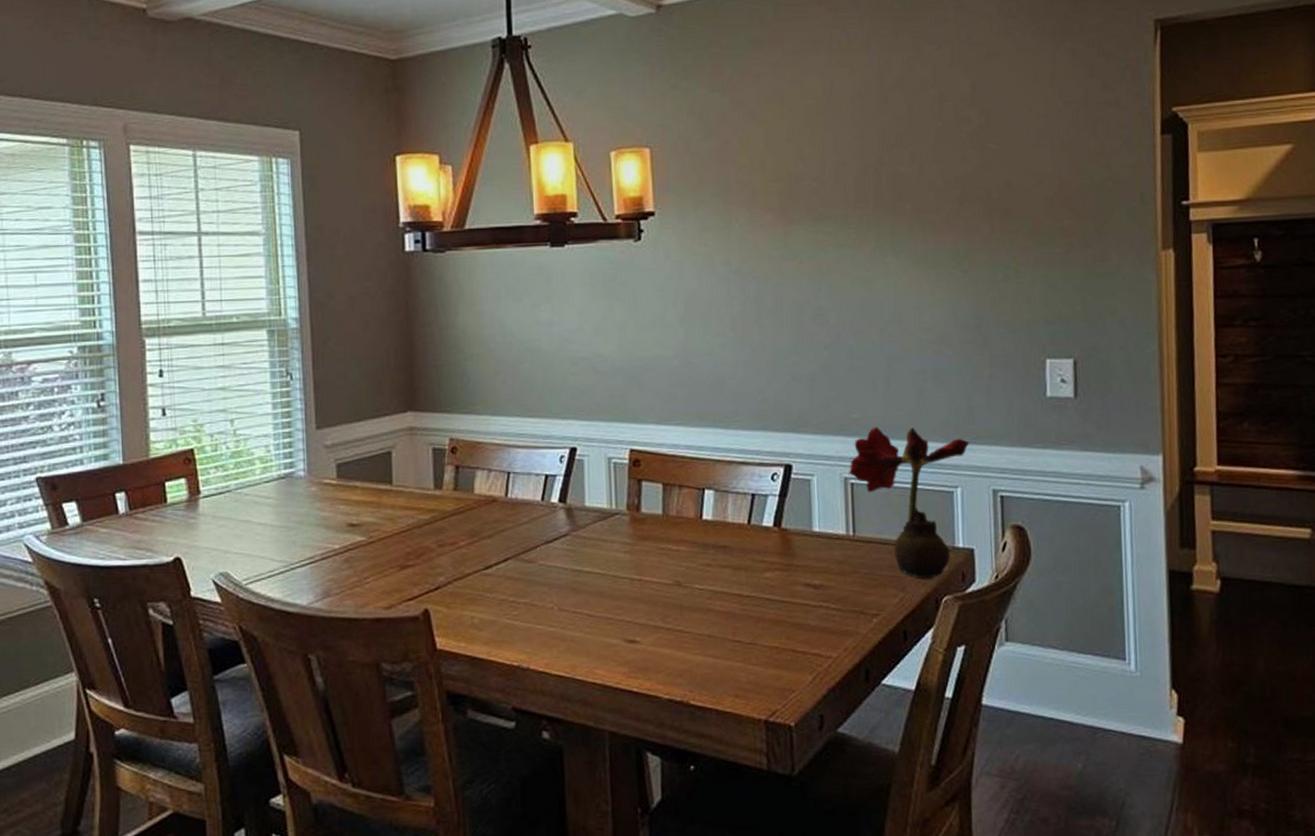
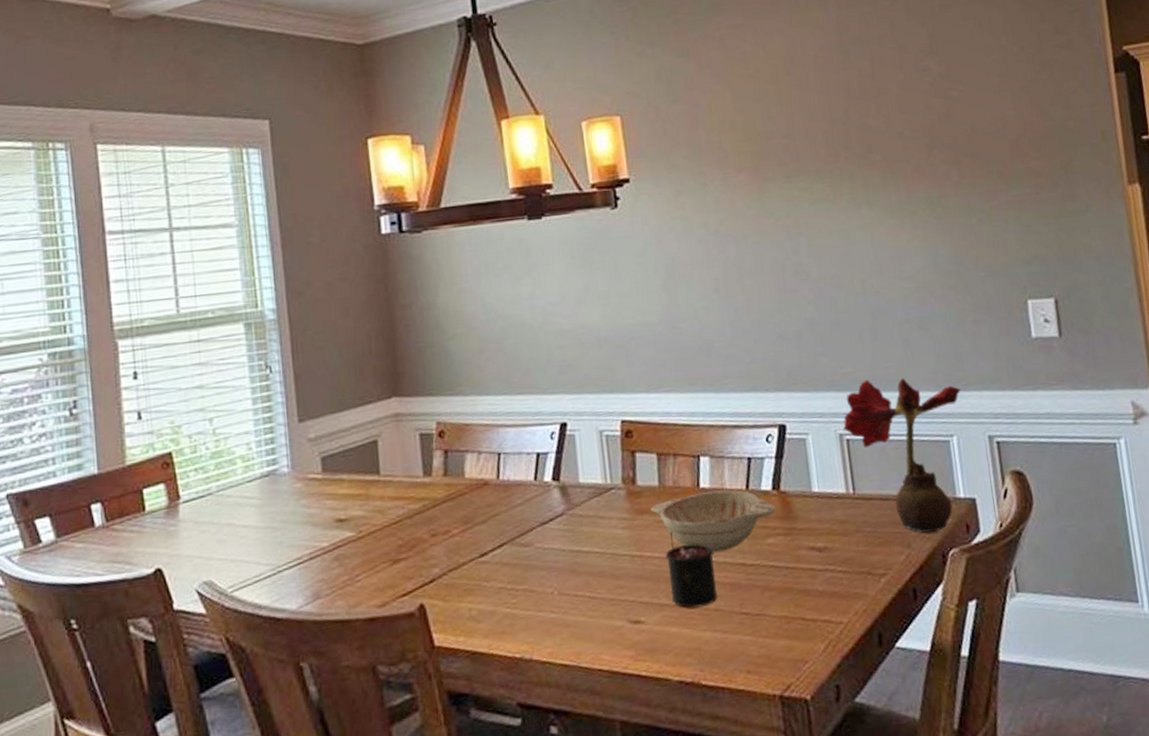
decorative bowl: none [652,523,776,582] -> present [650,489,776,553]
candle: none [664,559,712,632] -> present [665,531,717,608]

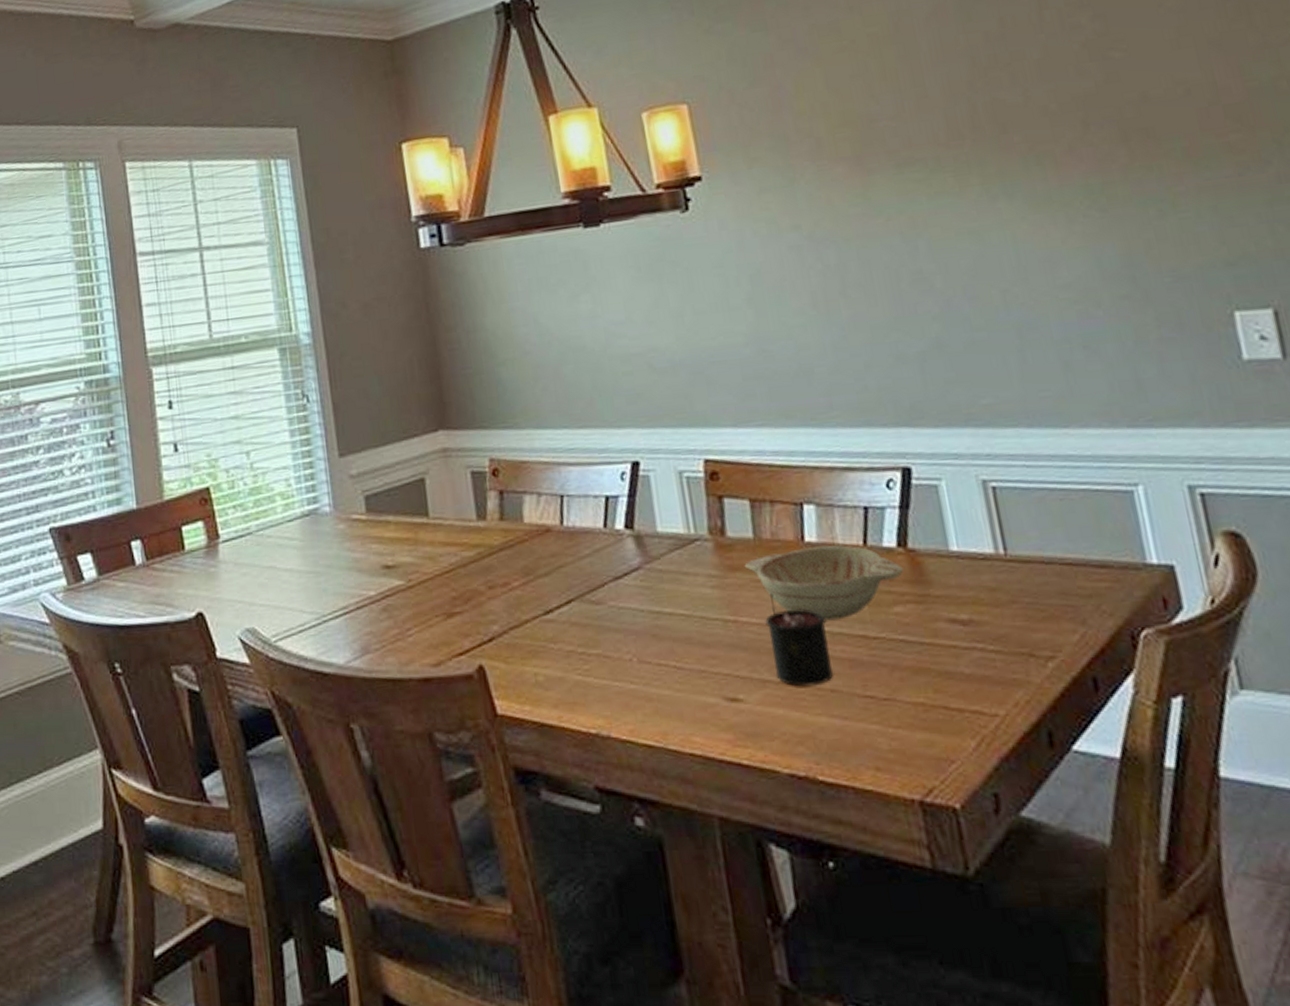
flower: present [842,378,961,533] -> none [986,411,1146,607]

